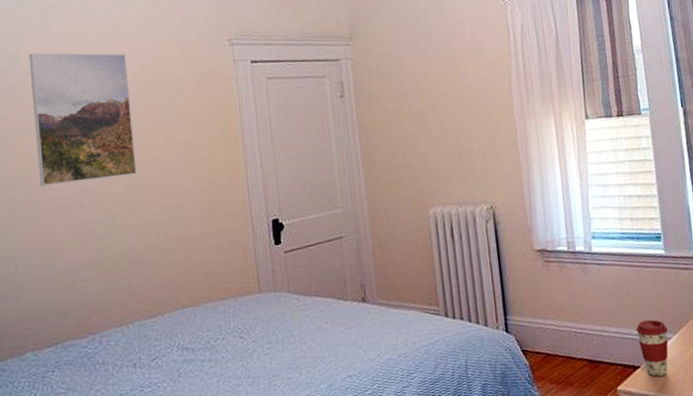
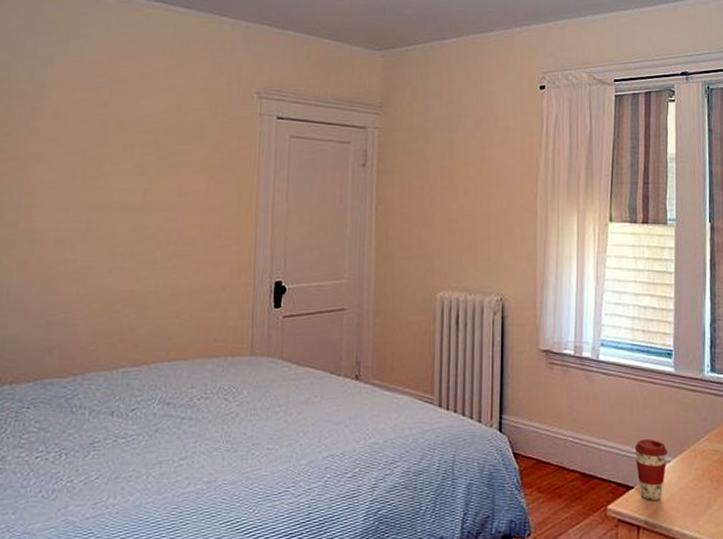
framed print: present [29,53,137,186] -> none [46,80,152,217]

